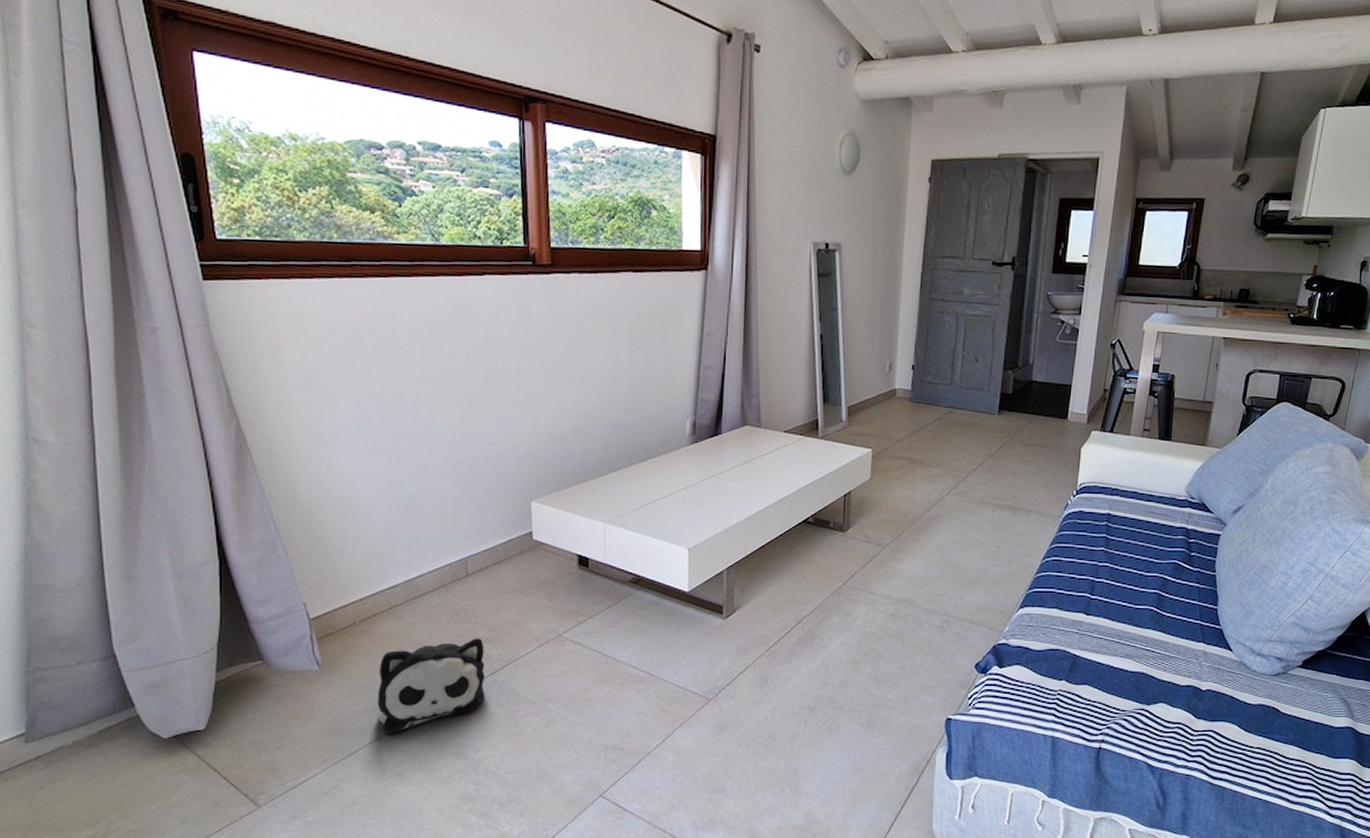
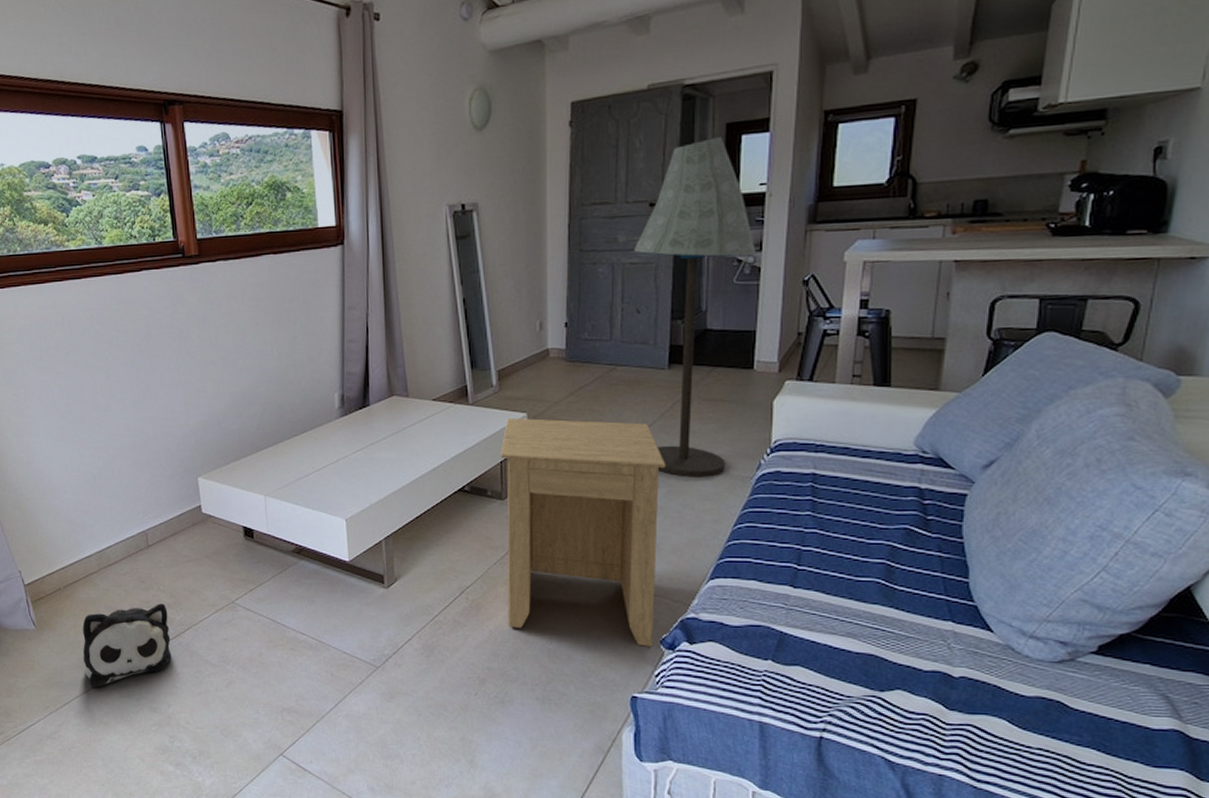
side table: none [840,452,991,671] -> present [500,417,667,647]
floor lamp: none [976,209,1077,515] -> present [634,136,757,477]

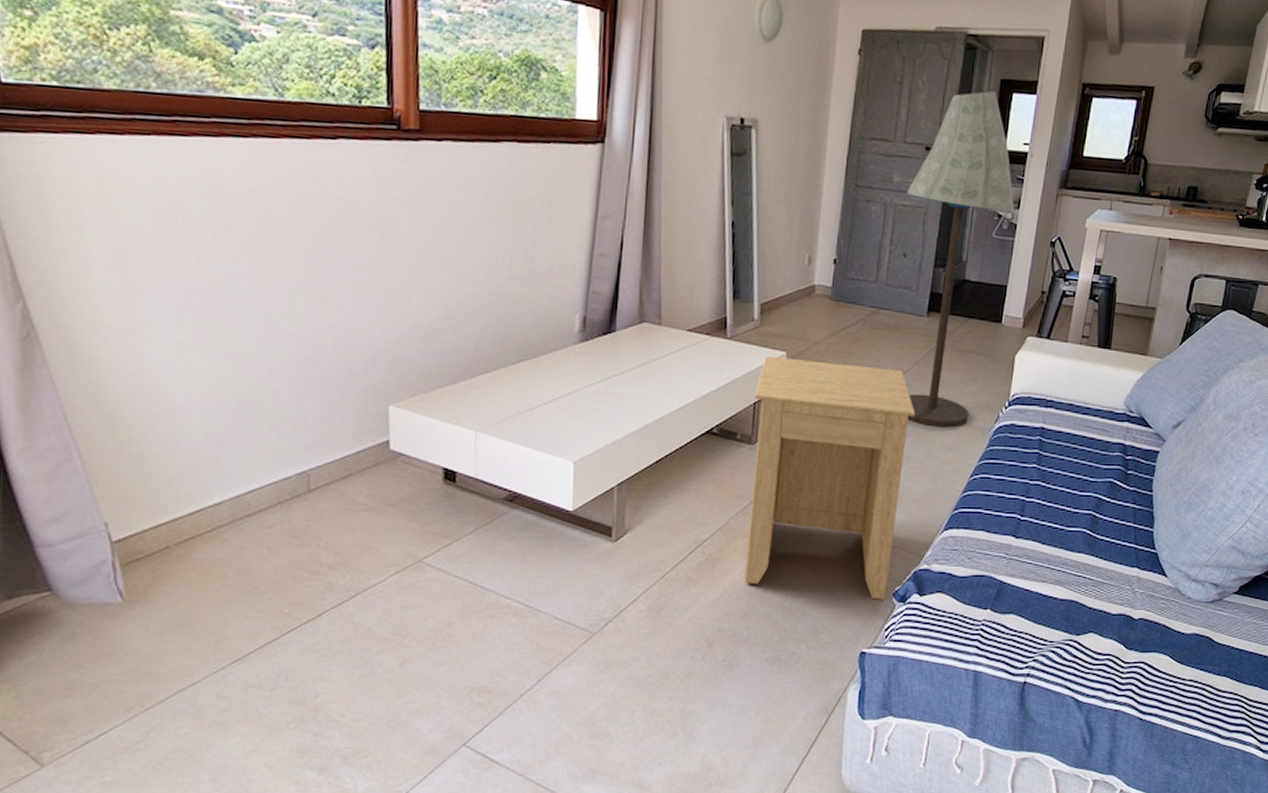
plush toy: present [82,603,172,688] -> none [195,564,329,677]

